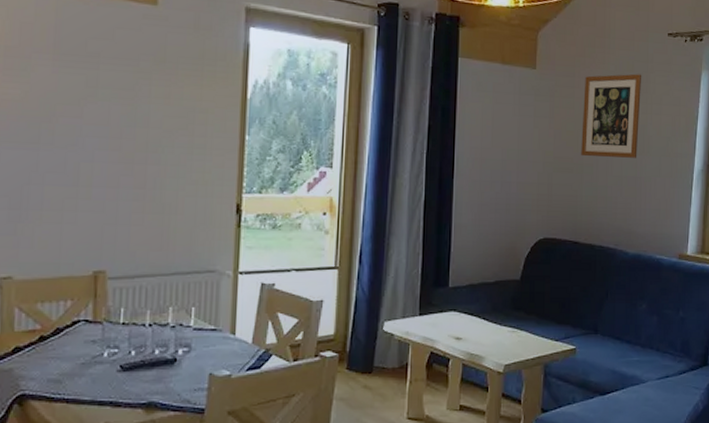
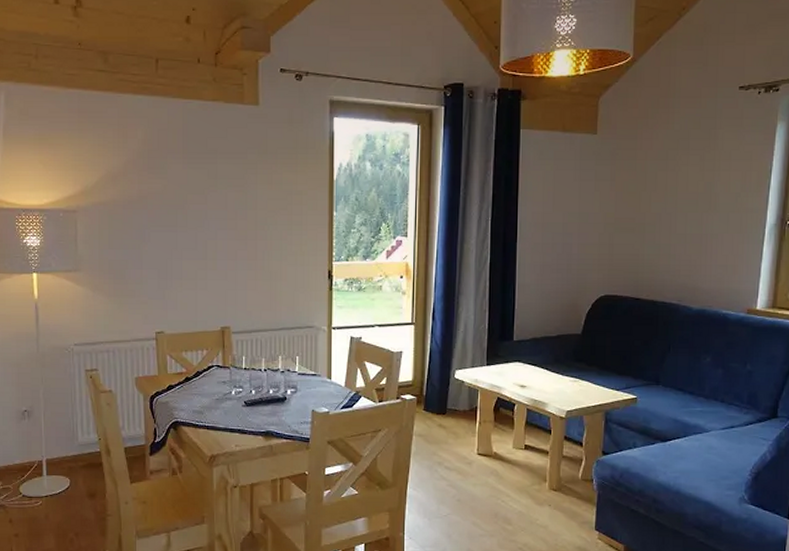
wall art: present [581,74,642,158] -> none [643,131,710,216]

